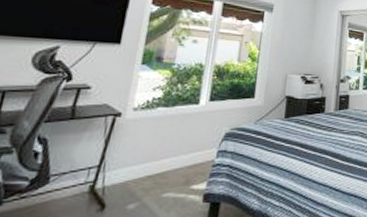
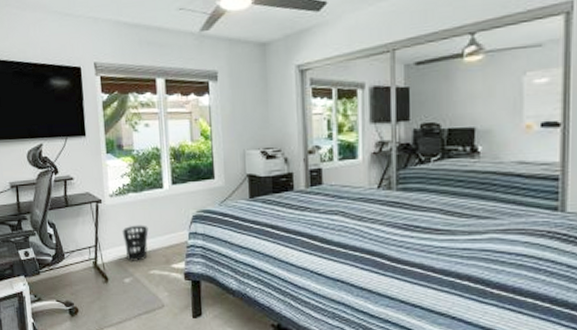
wastebasket: none [137,142,173,185] -> present [122,225,149,263]

